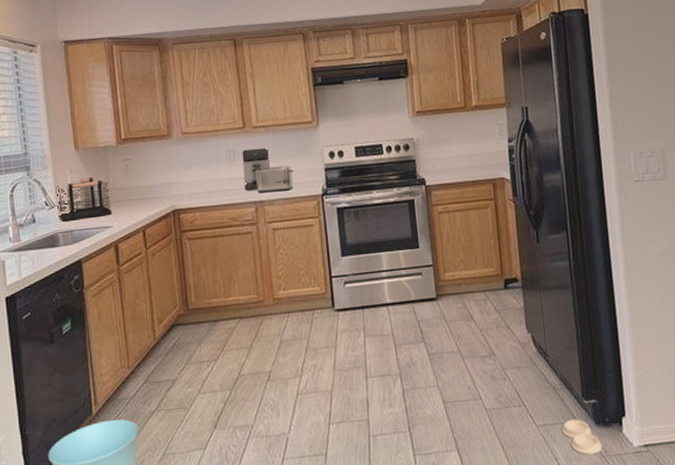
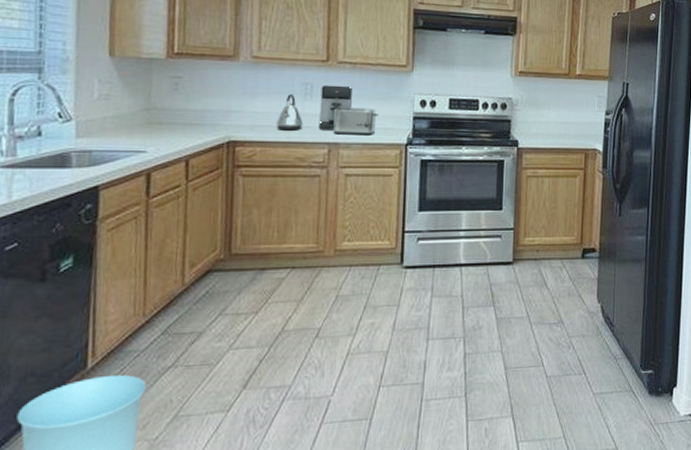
dish rack: present [55,177,112,222] -> none [74,91,150,140]
kettle: none [209,162,232,197] -> present [275,94,304,132]
pet bowl: present [561,419,603,455] -> none [616,388,652,423]

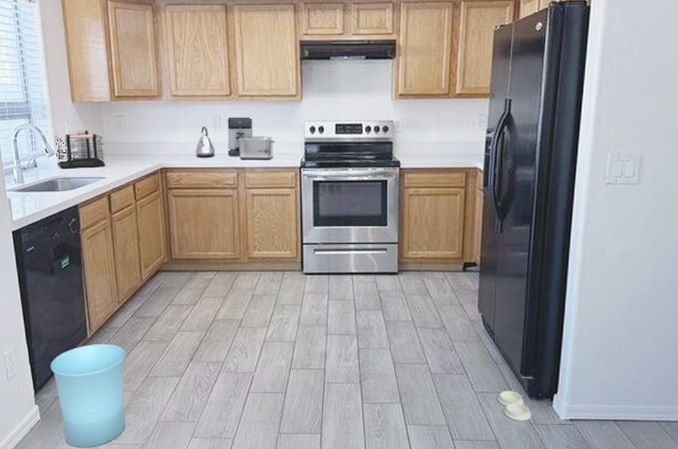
dish rack: none [74,91,150,140] -> present [54,129,105,169]
pet bowl: none [616,388,652,423] -> present [497,390,532,422]

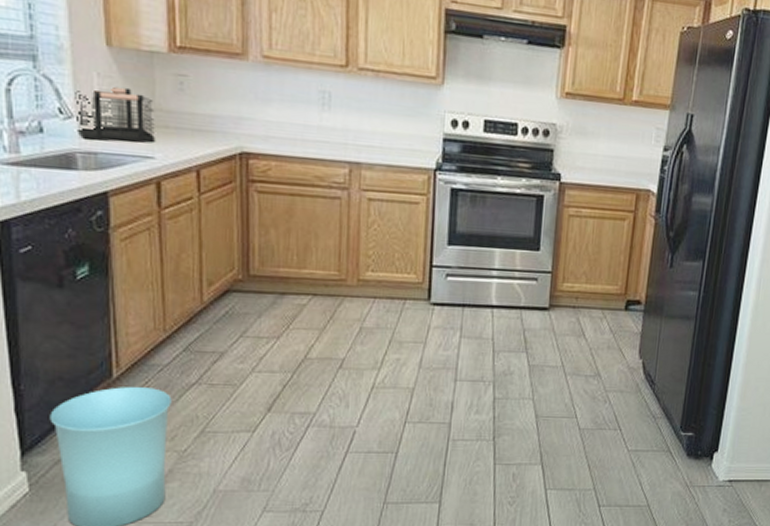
kettle: present [194,126,216,159] -> none [291,103,322,147]
coffee maker: present [227,118,252,158] -> none [338,96,375,149]
toaster: present [239,136,275,161] -> none [354,121,404,158]
pet bowl: present [497,390,532,422] -> none [652,448,689,484]

